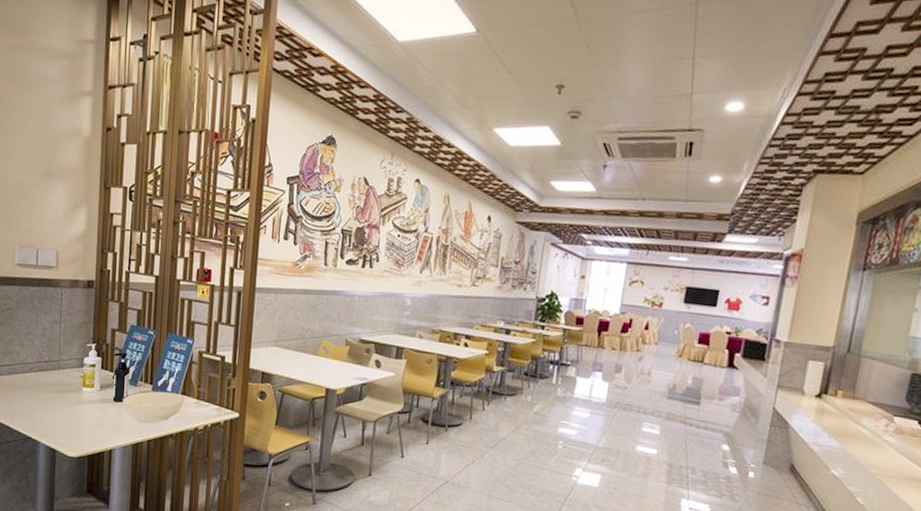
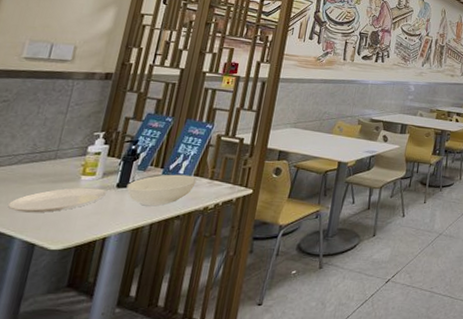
plate: none [29,398,107,421] -> present [8,187,108,213]

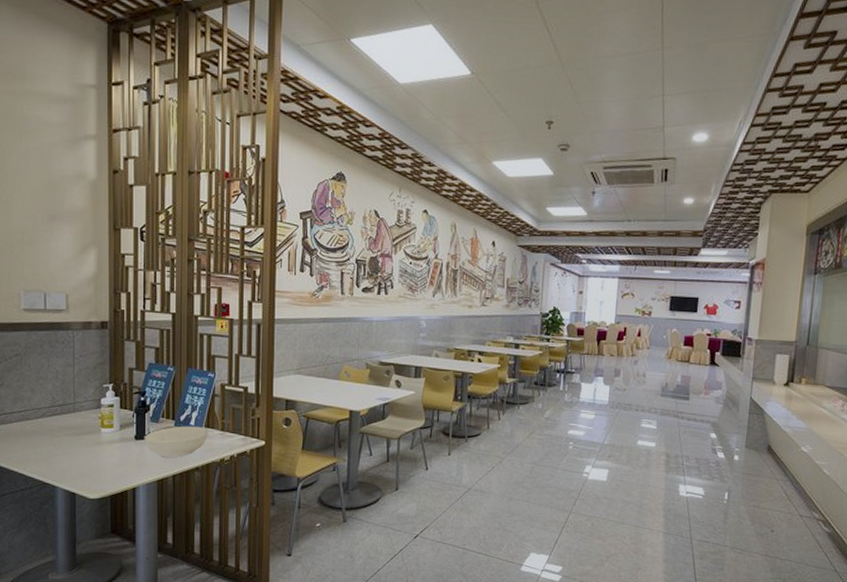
plate: present [8,187,108,213] -> none [44,439,128,464]

